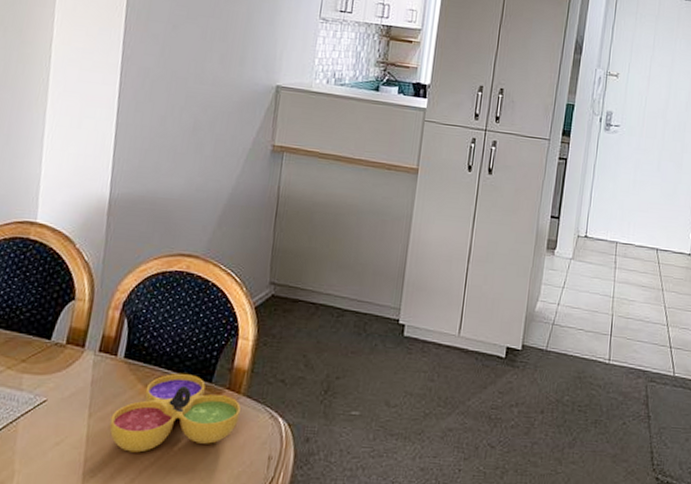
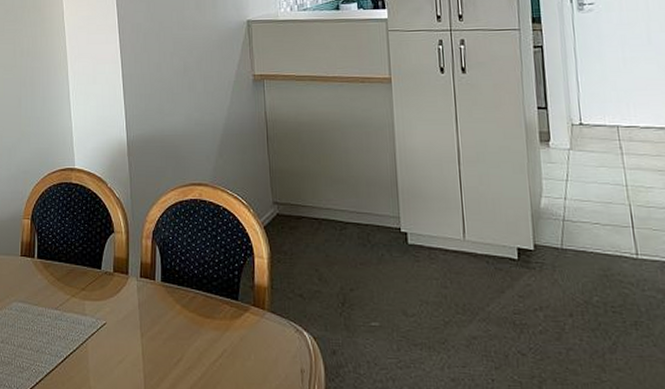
decorative bowl: present [109,373,241,453] -> none [159,293,268,369]

